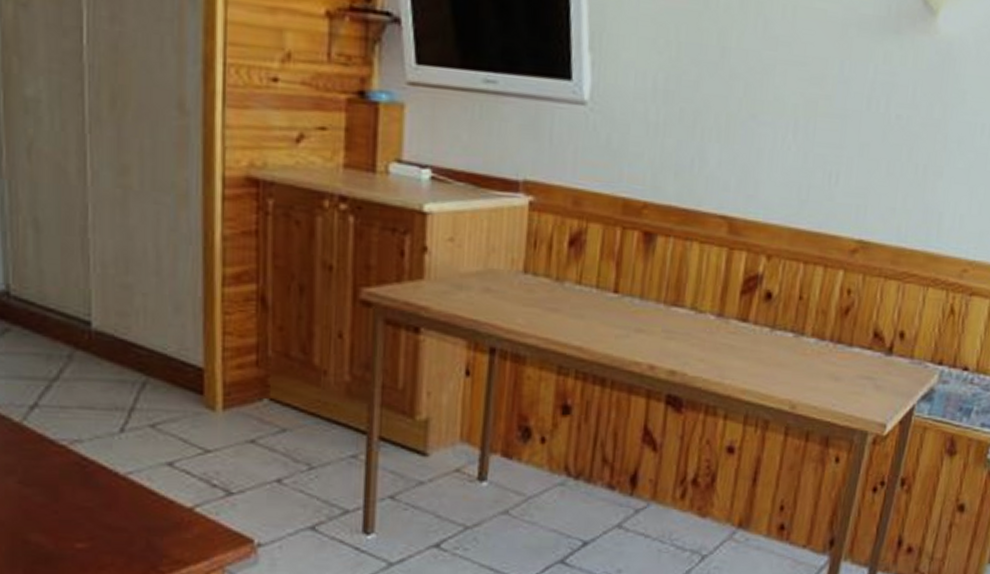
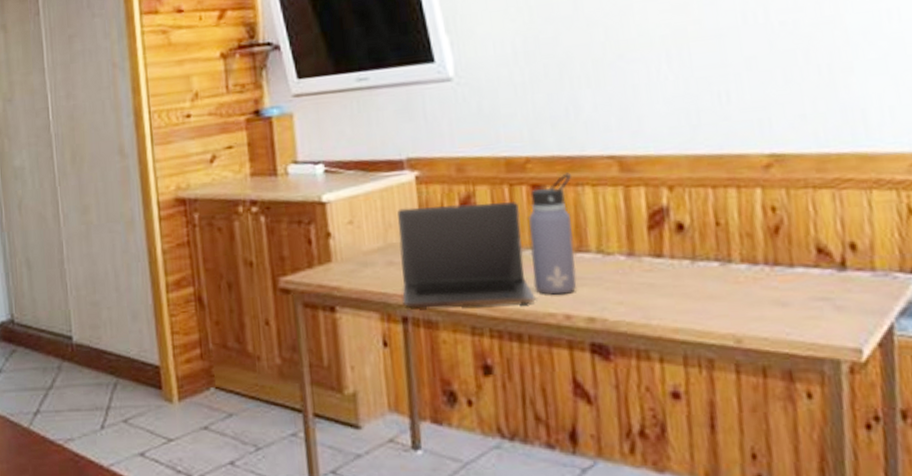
laptop computer: none [493,233,628,351] -> present [397,202,536,308]
water bottle: none [626,225,683,345] -> present [527,173,577,295]

